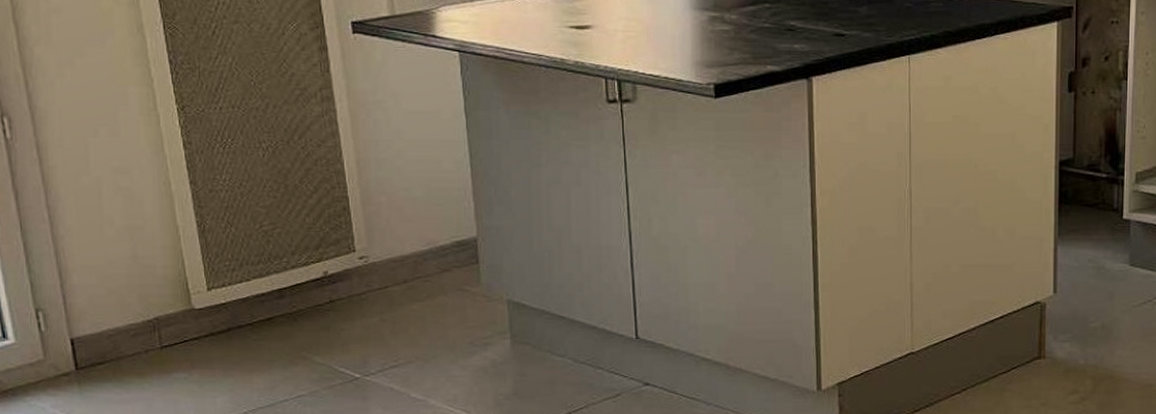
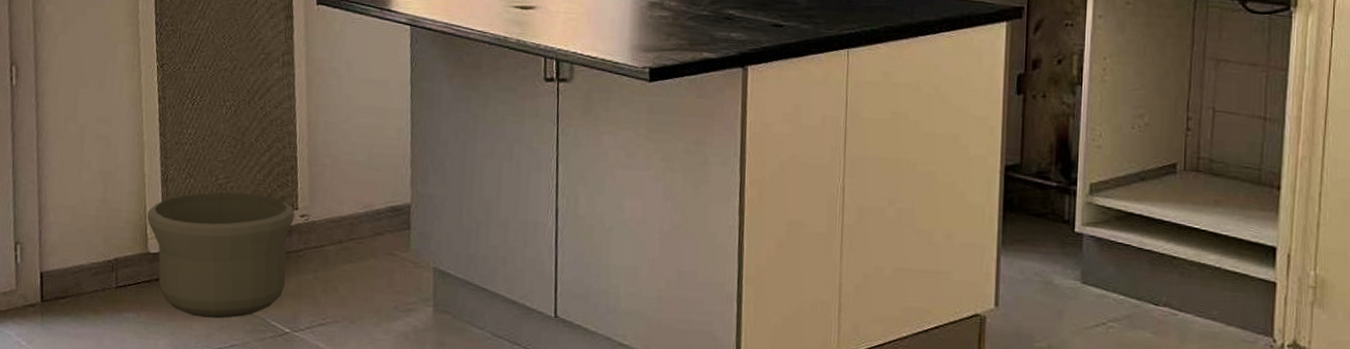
ceramic pot: none [186,238,353,370] -> present [147,192,295,319]

